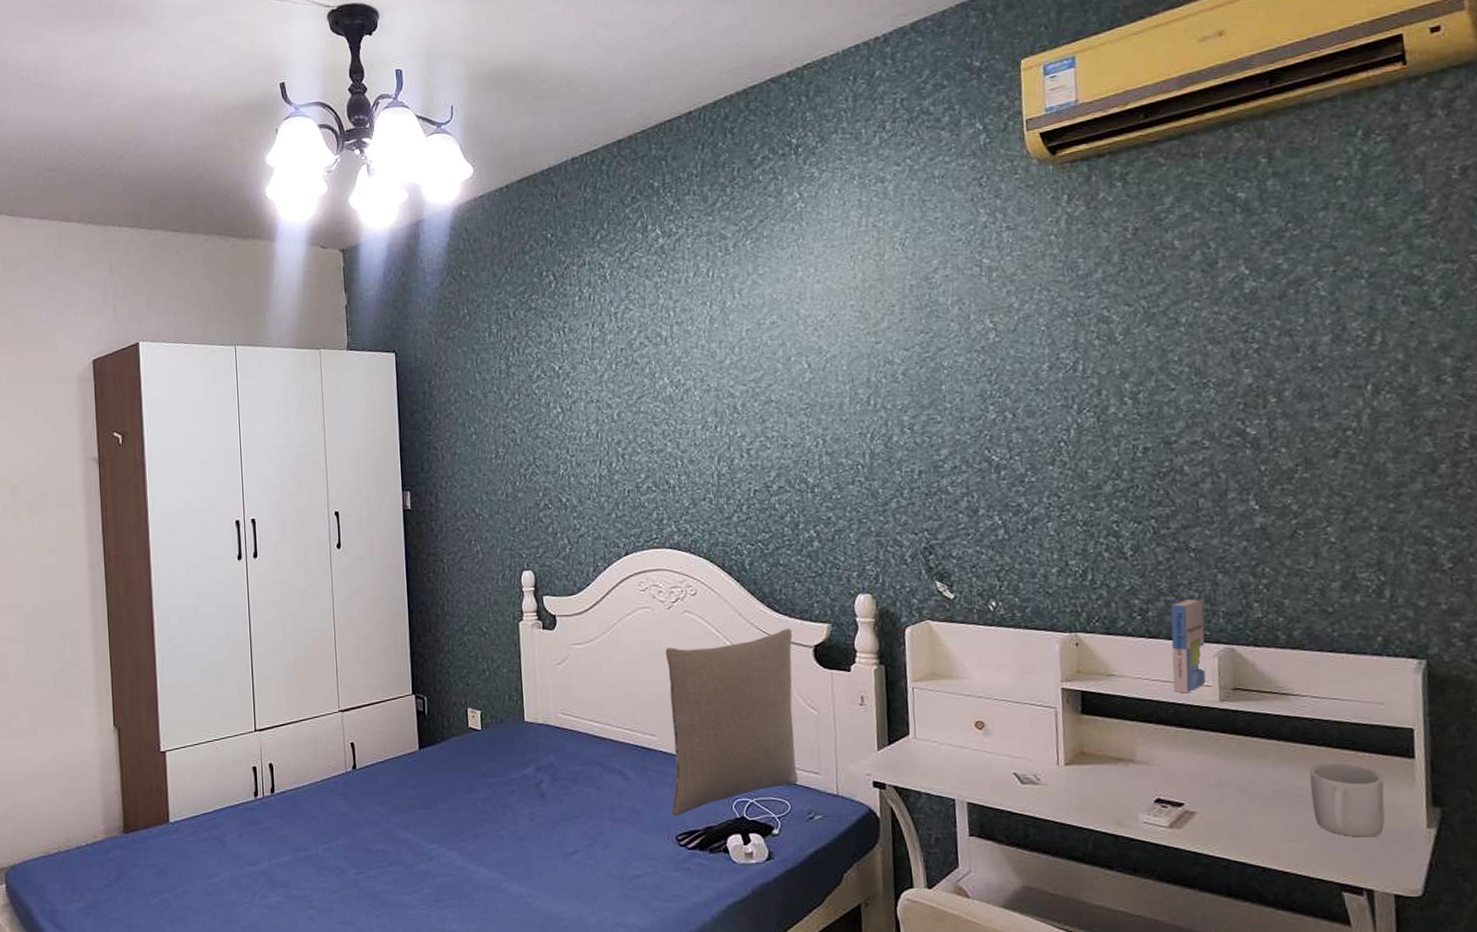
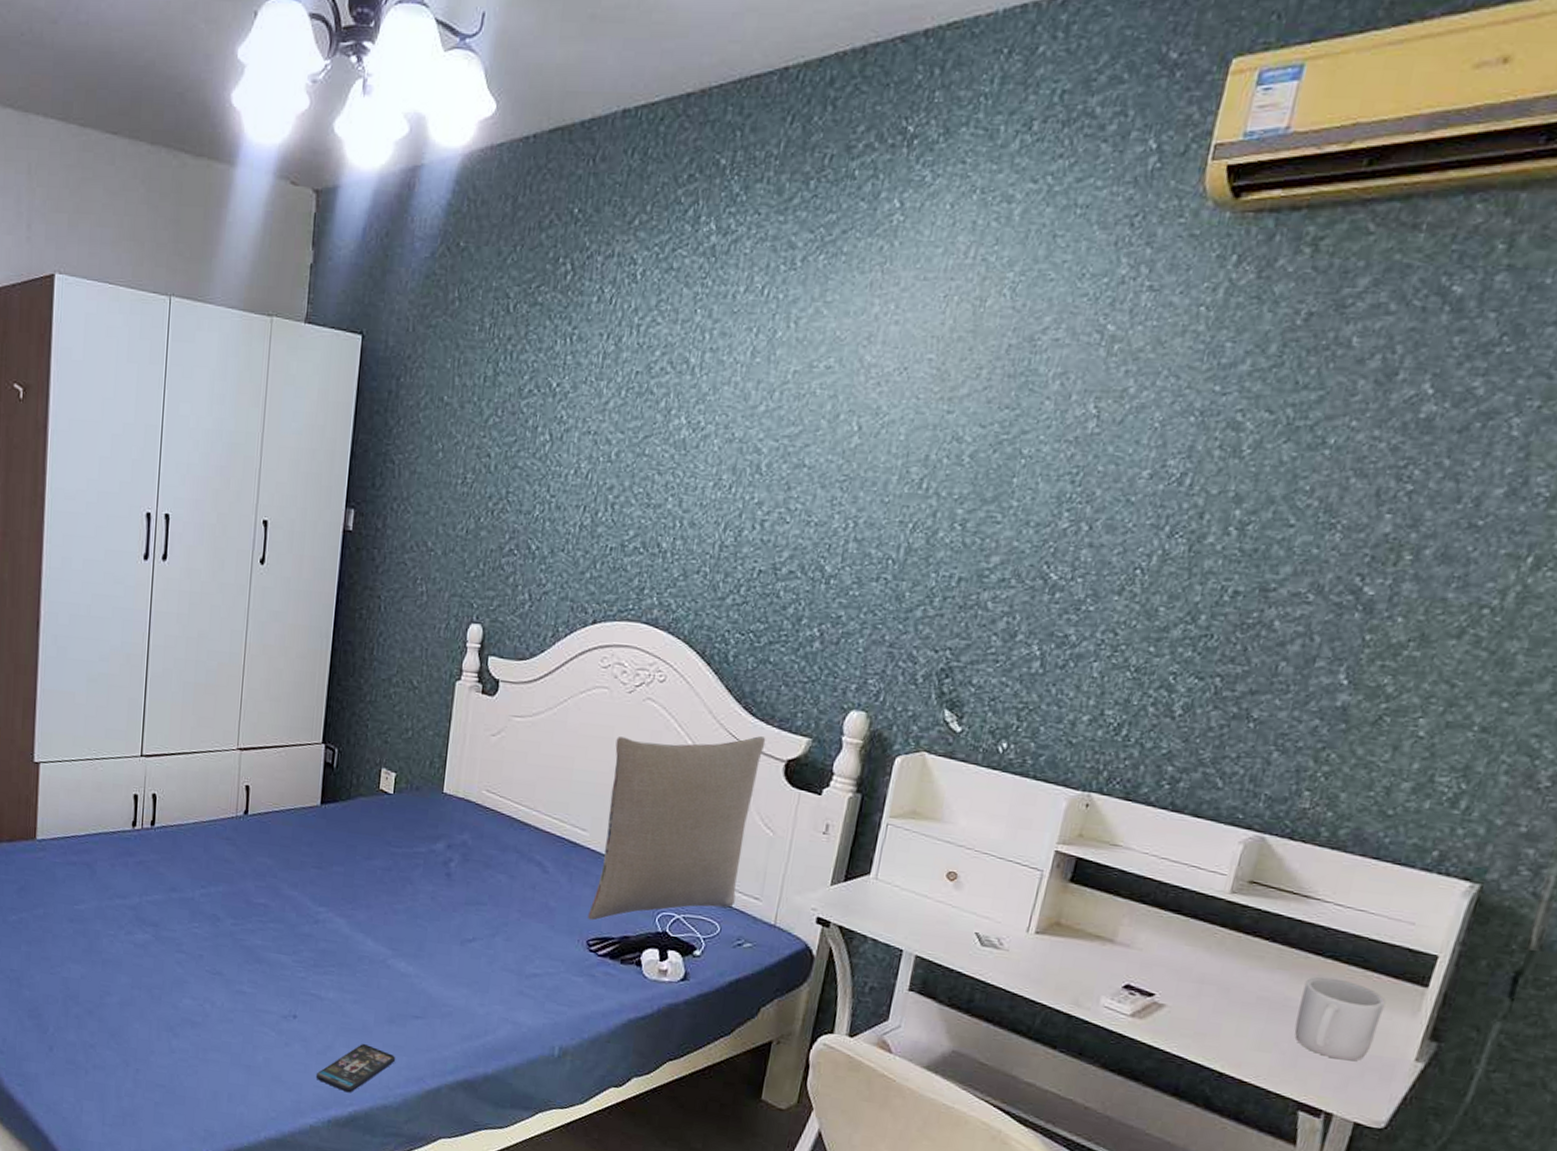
book: present [1170,598,1206,694] -> none [1181,774,1248,879]

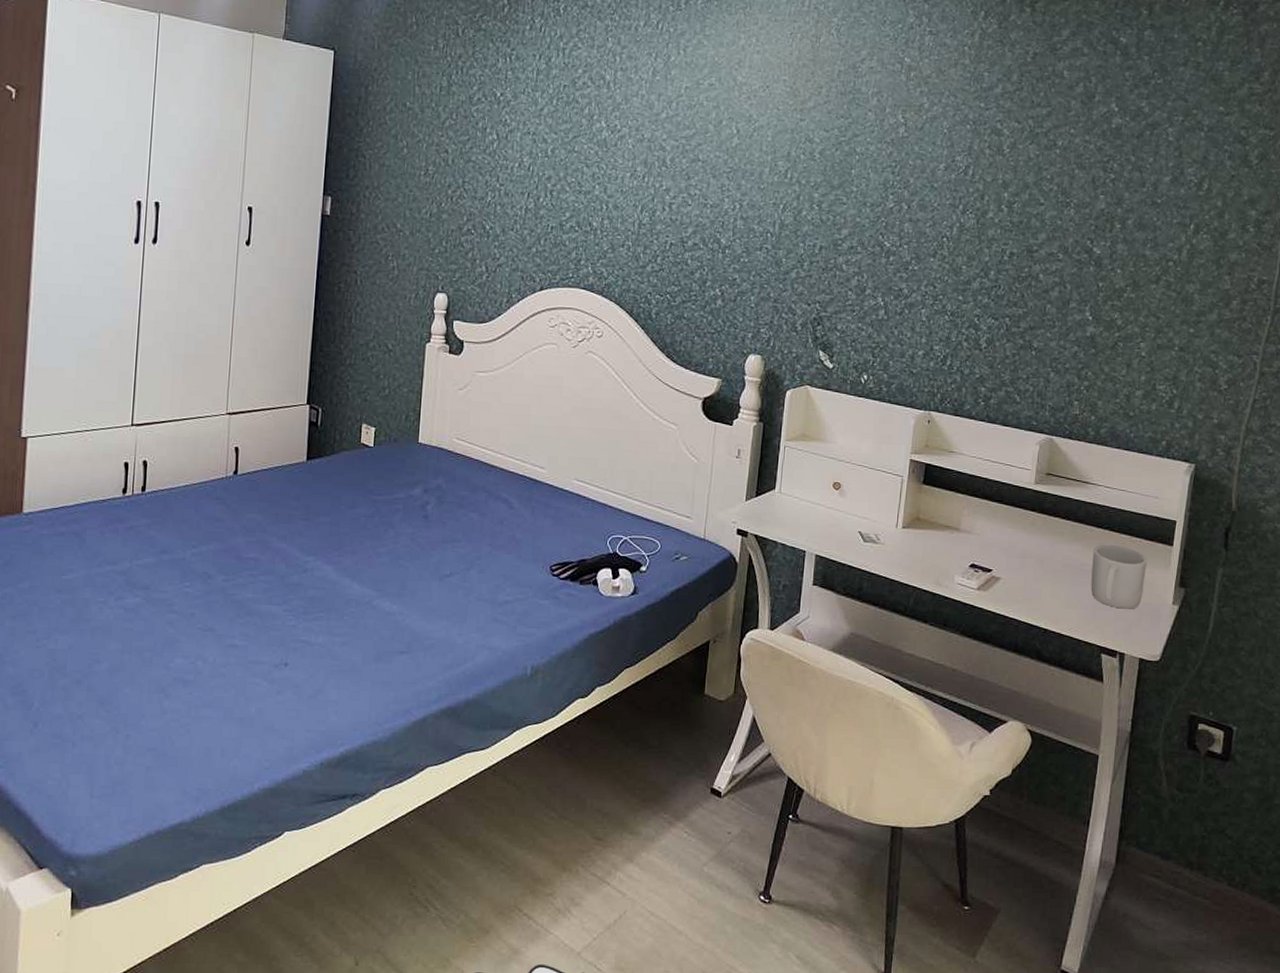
smartphone: present [315,1044,396,1093] -> none [307,684,384,733]
pillow: present [588,736,766,921] -> none [550,379,686,548]

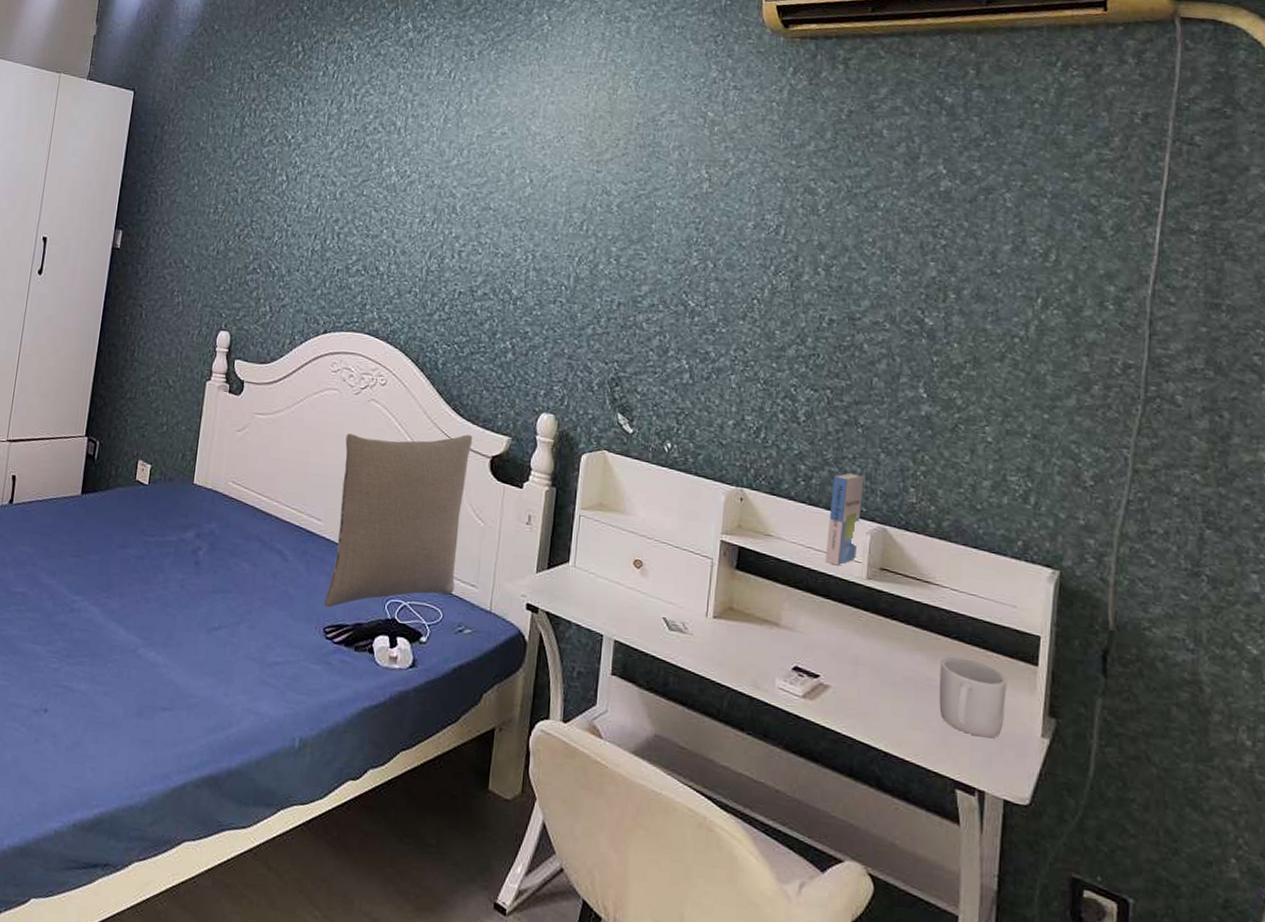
pillow: none [550,379,686,548] -> present [324,433,473,608]
book: none [999,391,1036,474] -> present [824,472,864,566]

